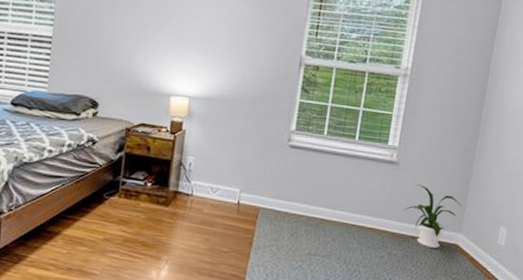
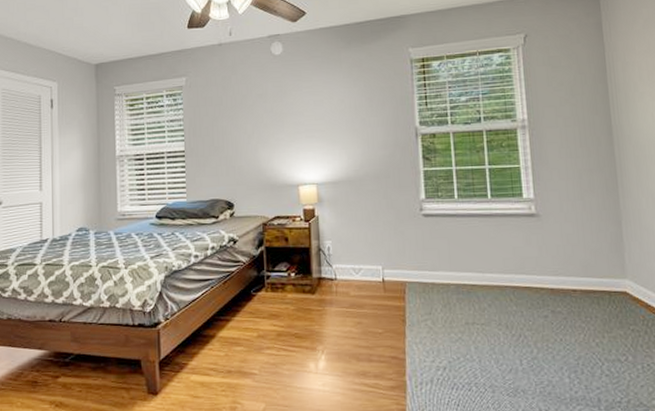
house plant: present [403,184,461,249] -> none [556,233,618,300]

